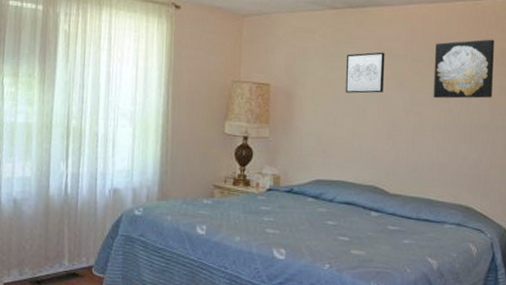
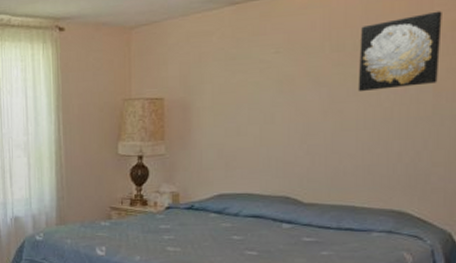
wall art: present [345,52,385,94] -> none [249,46,297,98]

